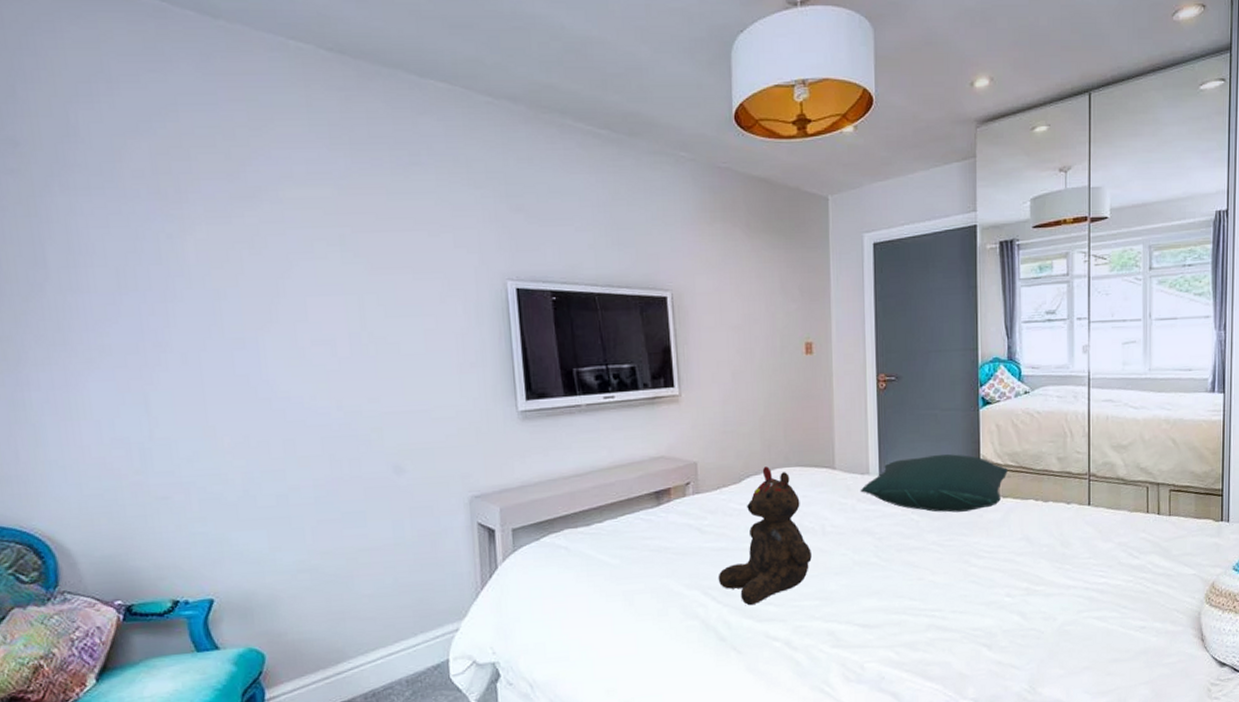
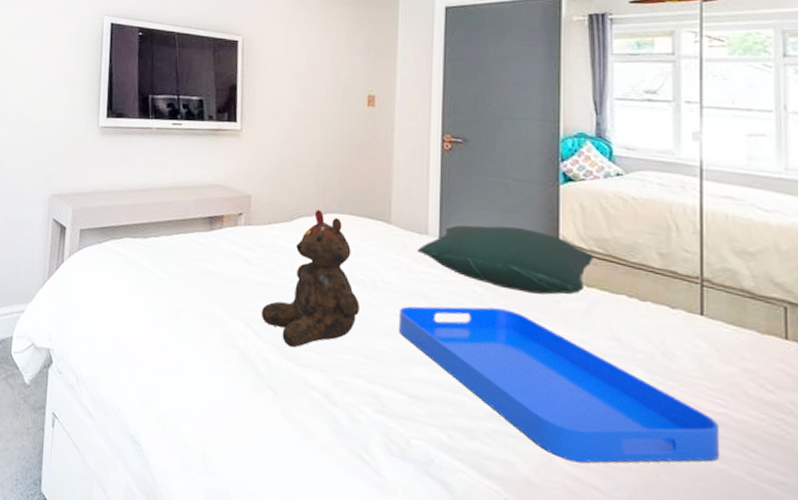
serving tray: none [847,530,1102,650] -> present [398,306,720,463]

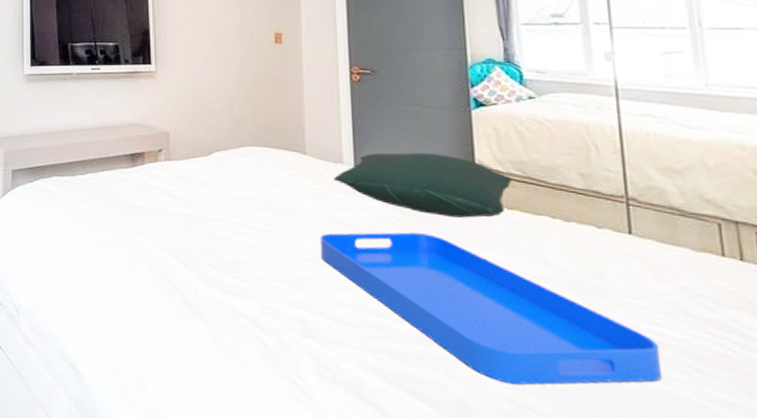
teddy bear: present [261,210,360,348] -> none [185,143,281,276]

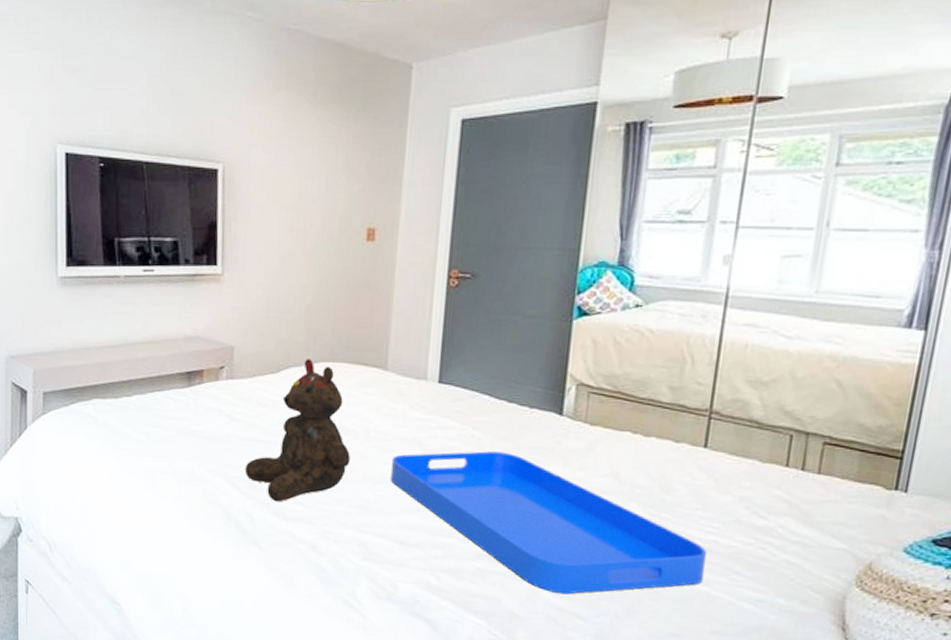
teddy bear: none [185,143,281,276] -> present [244,359,350,502]
pillow: present [333,153,512,218] -> none [413,367,601,435]

